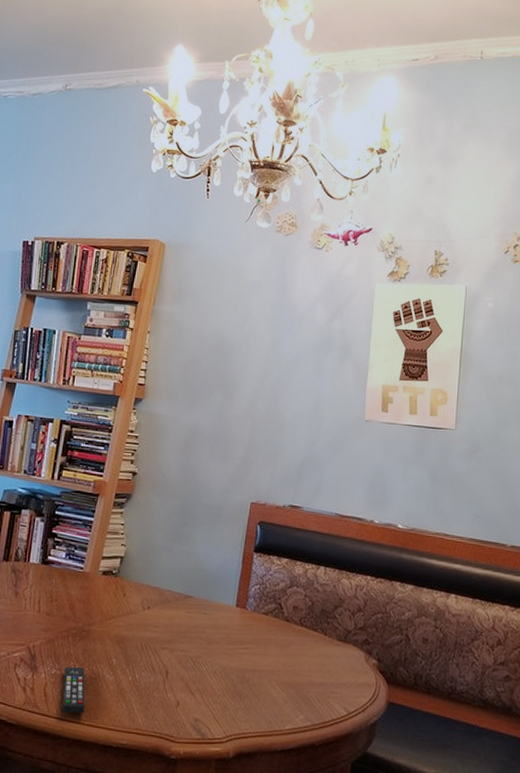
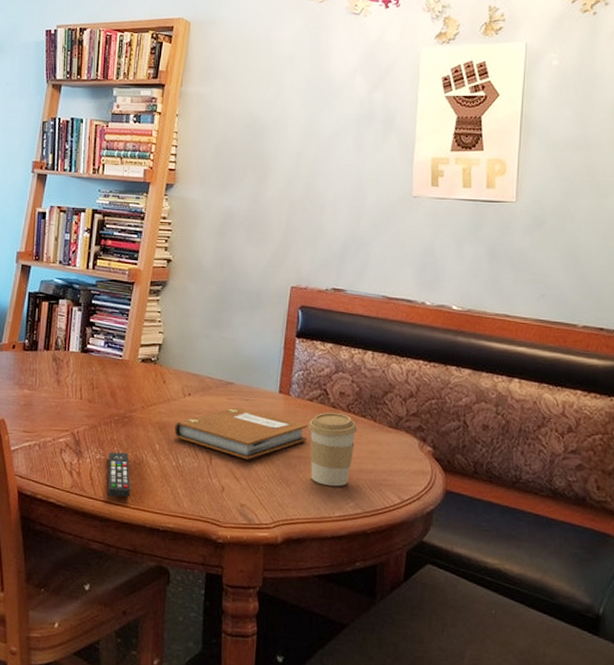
notebook: none [132,621,263,674] -> present [174,407,308,460]
coffee cup: none [262,625,308,700] -> present [308,412,357,487]

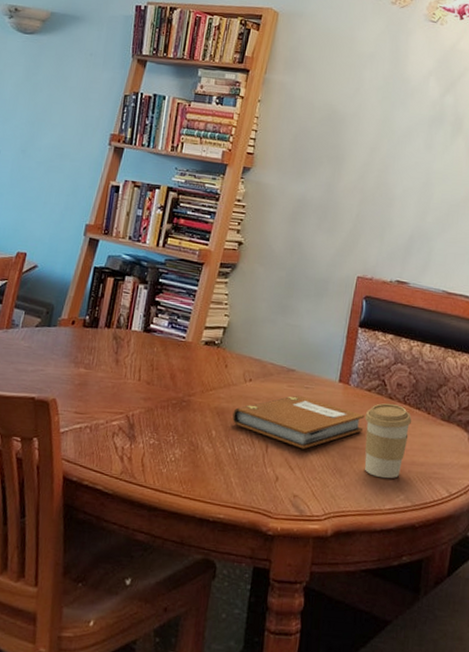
remote control: present [108,452,130,497] -> none [159,437,184,486]

